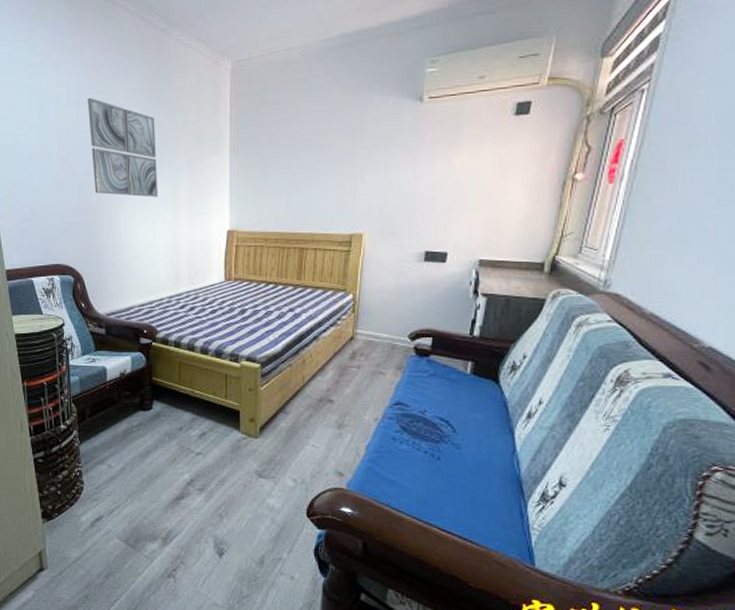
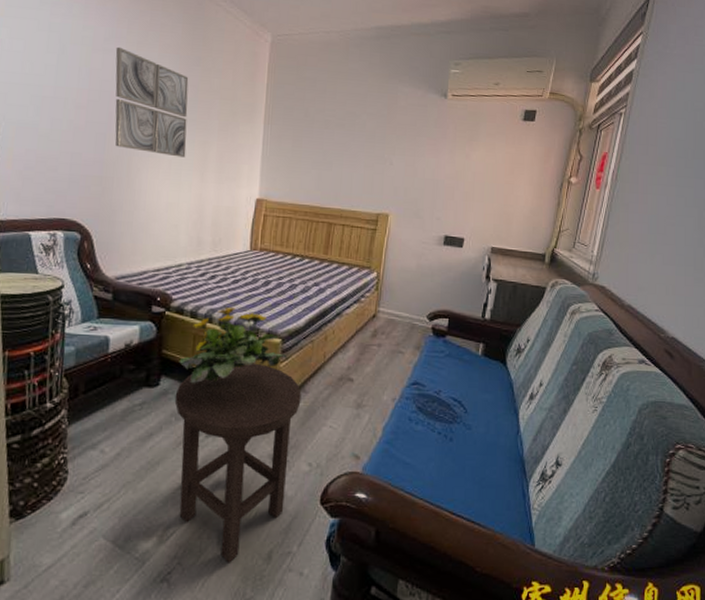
stool: none [167,387,283,565] -> present [174,363,302,563]
flowering plant: none [168,335,267,407] -> present [179,306,287,384]

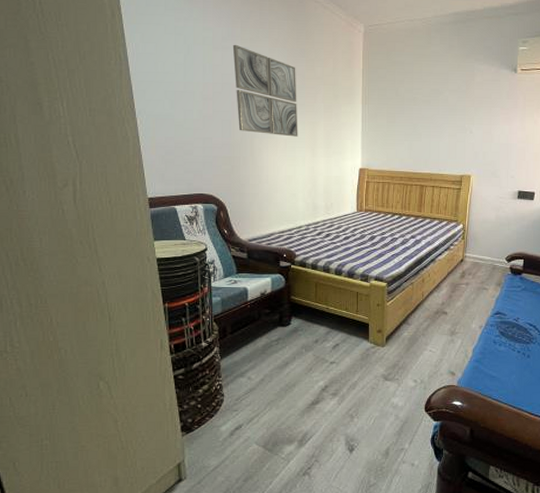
stool: present [174,363,302,563] -> none [304,303,405,459]
flowering plant: present [179,306,287,384] -> none [305,259,392,322]

